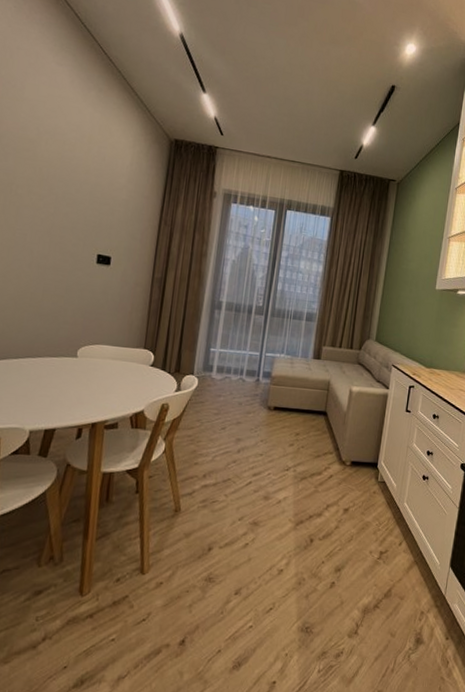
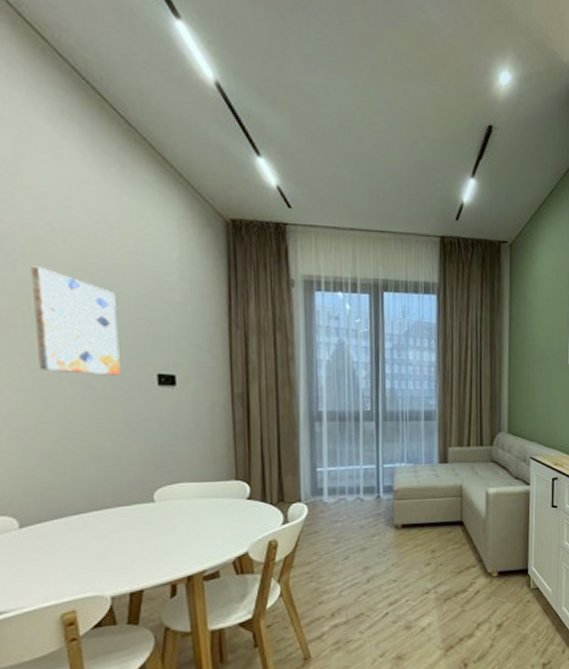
wall art: none [9,159,77,252] -> present [30,266,120,376]

